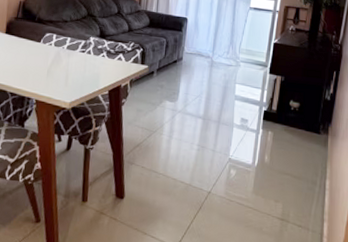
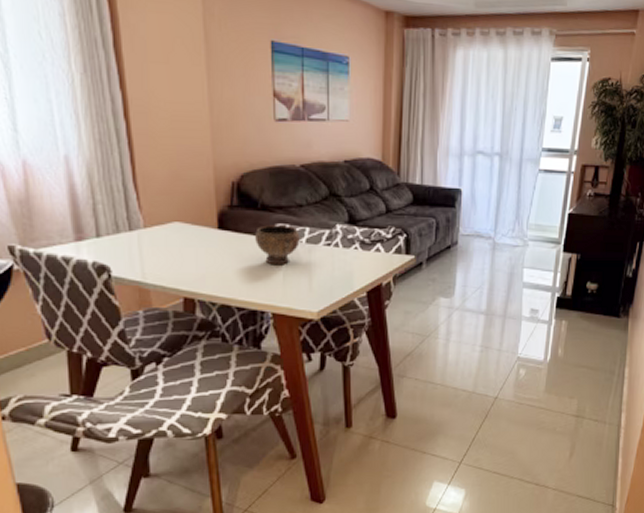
bowl: none [30,33,63,64] -> present [255,225,300,265]

